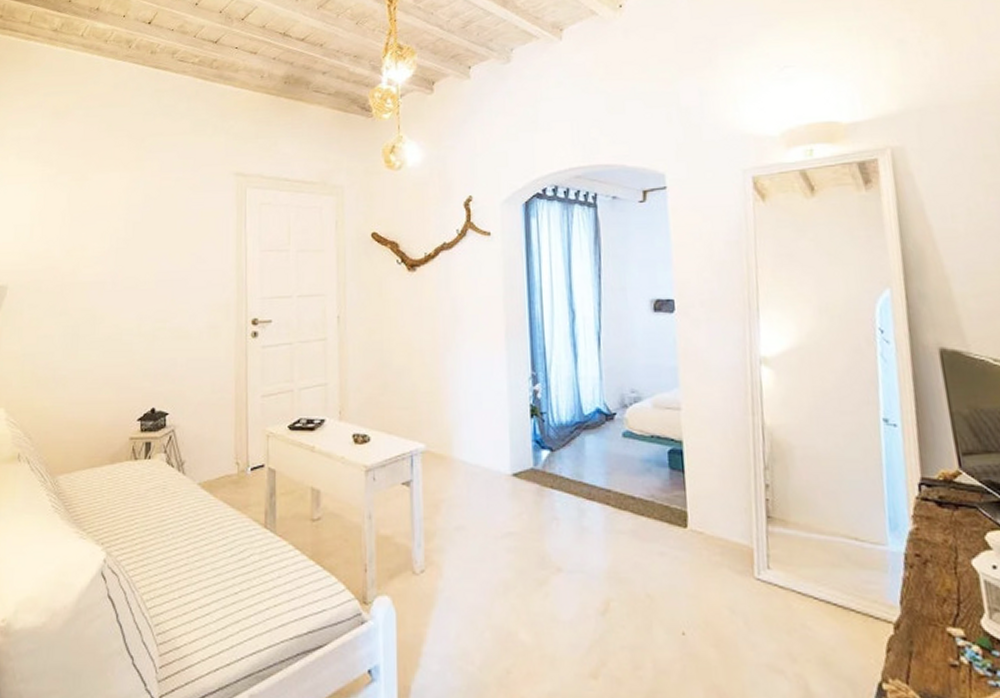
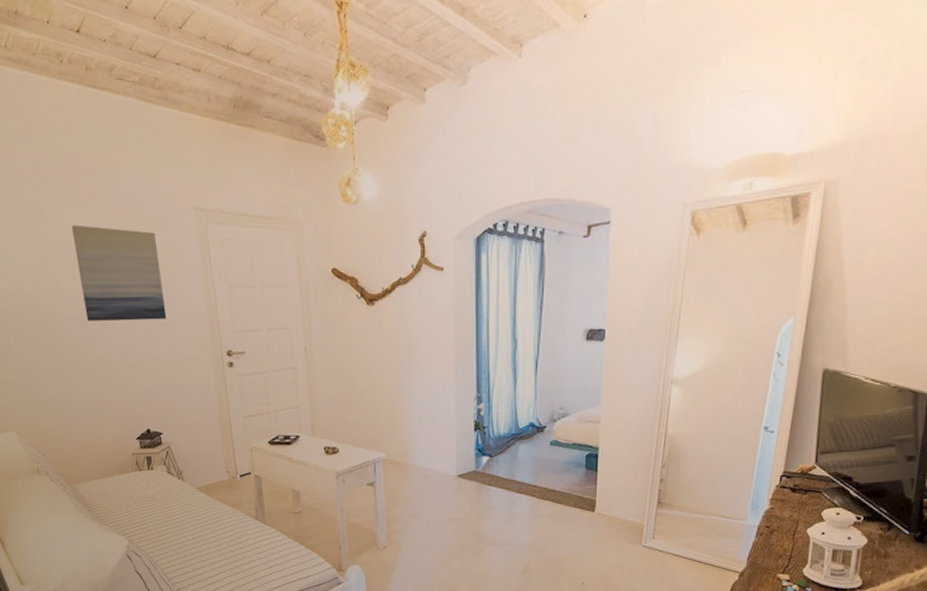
wall art: none [107,189,194,286] -> present [72,224,167,321]

